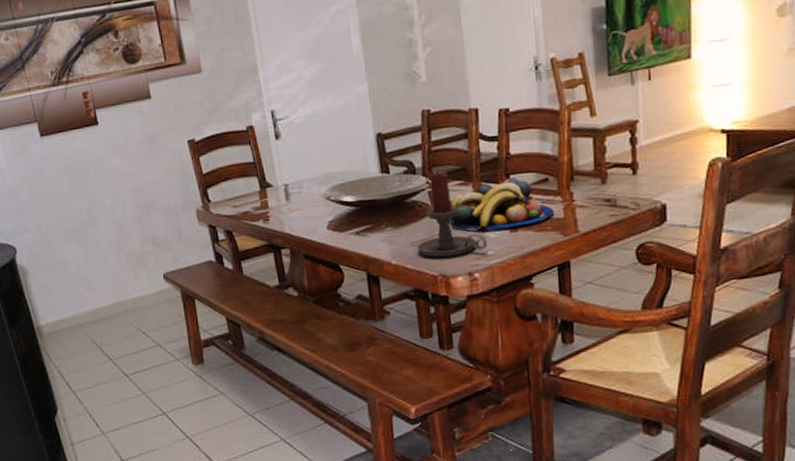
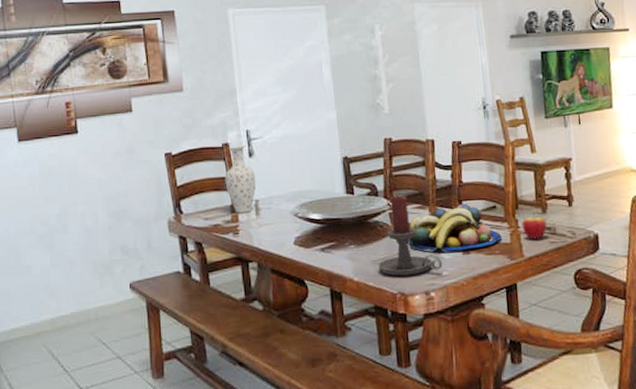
vase: none [251,127,285,200] -> present [224,145,256,214]
apple: none [577,181,607,213] -> present [522,210,547,239]

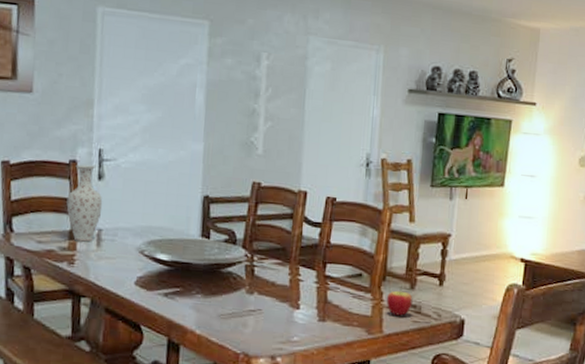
candle holder: present [378,196,443,276] -> none [224,248,295,336]
fruit bowl: present [409,203,502,252] -> none [262,266,363,317]

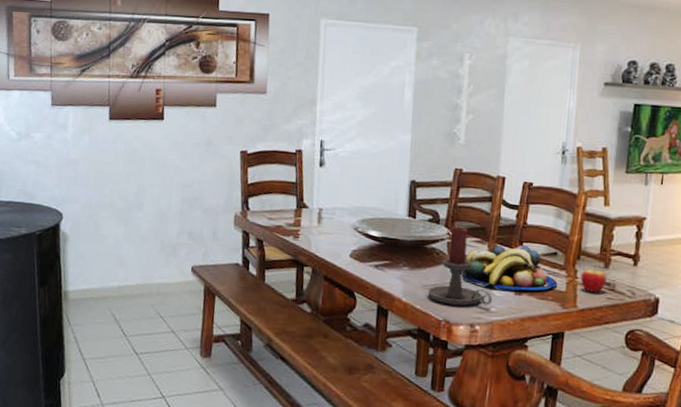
vase: present [66,164,103,242] -> none [293,154,323,220]
candle holder: none [224,248,295,336] -> present [428,227,493,306]
fruit bowl: none [262,266,363,317] -> present [462,244,558,291]

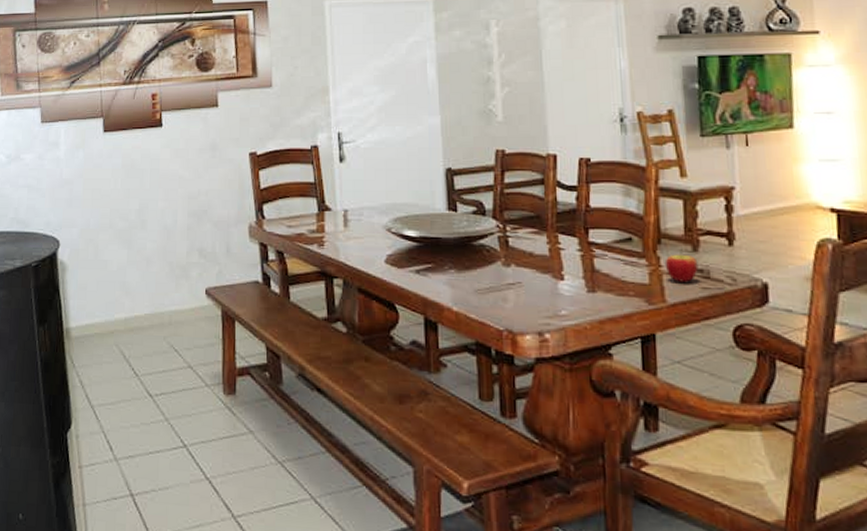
candle holder: present [428,227,493,306] -> none [482,218,561,311]
fruit bowl: present [462,244,558,291] -> none [521,232,639,288]

